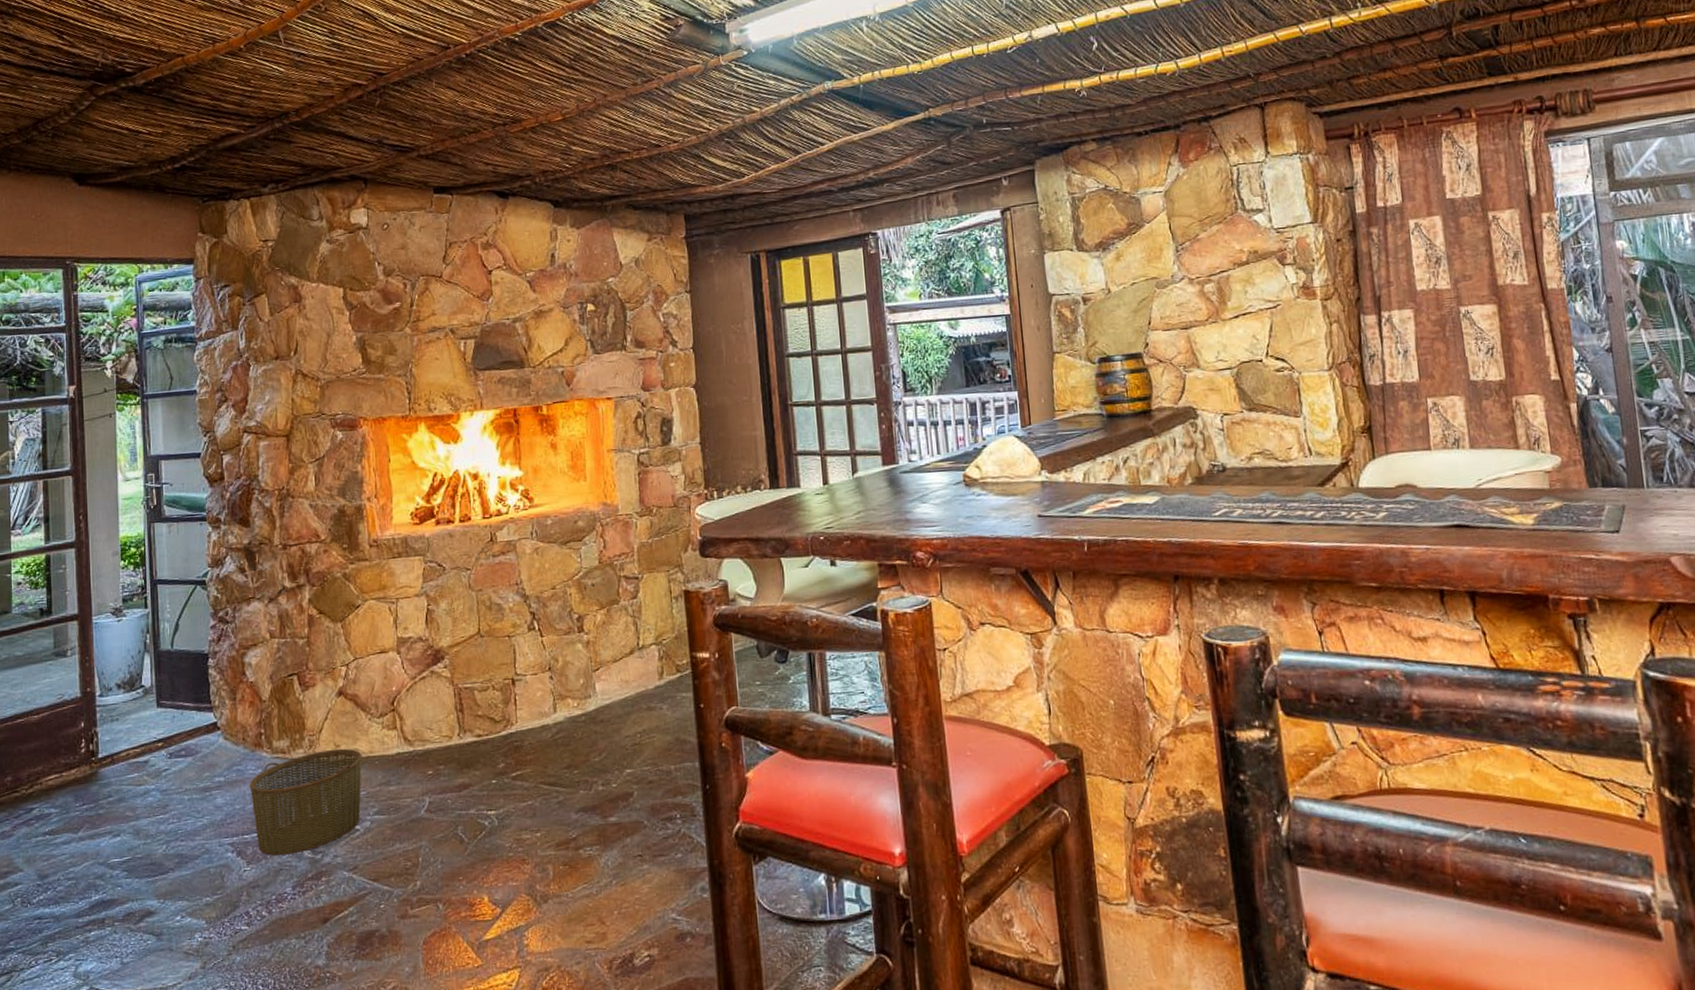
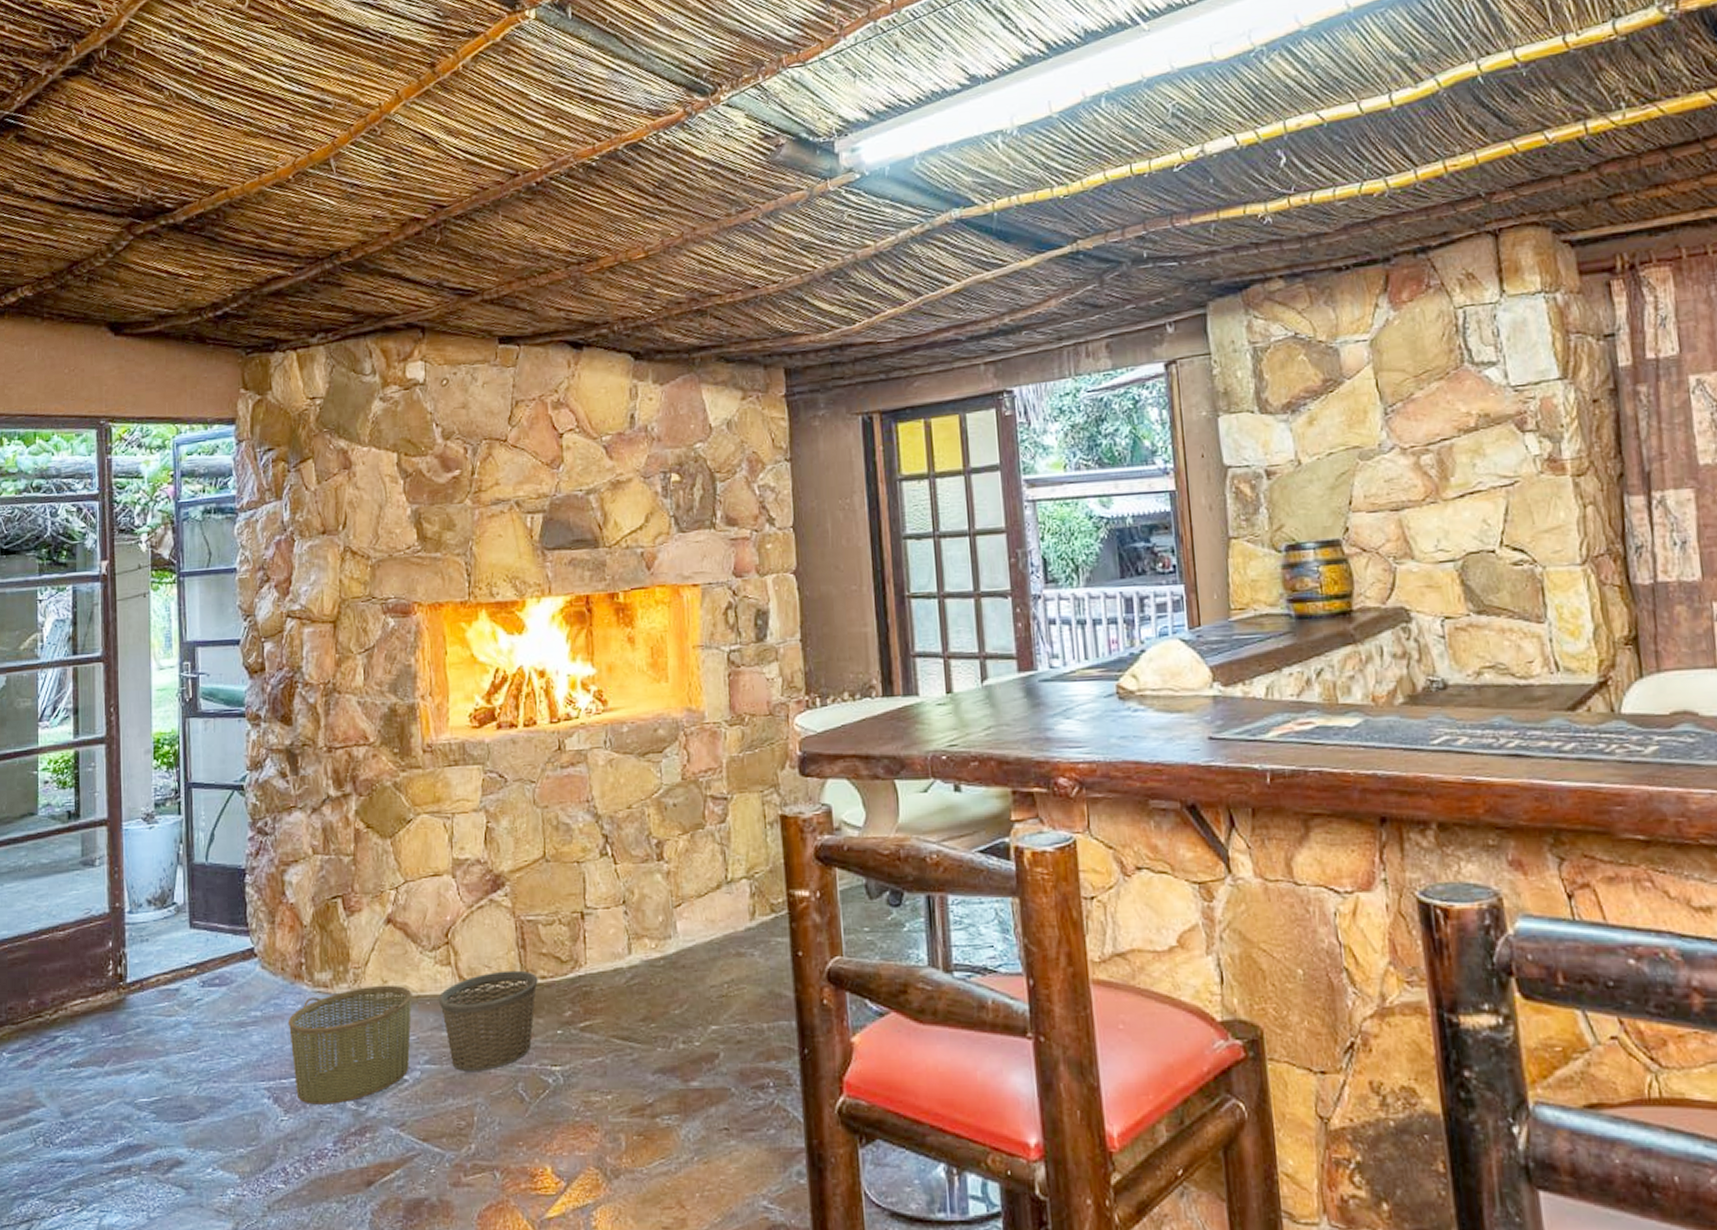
basket: none [385,730,475,819] -> present [438,970,538,1071]

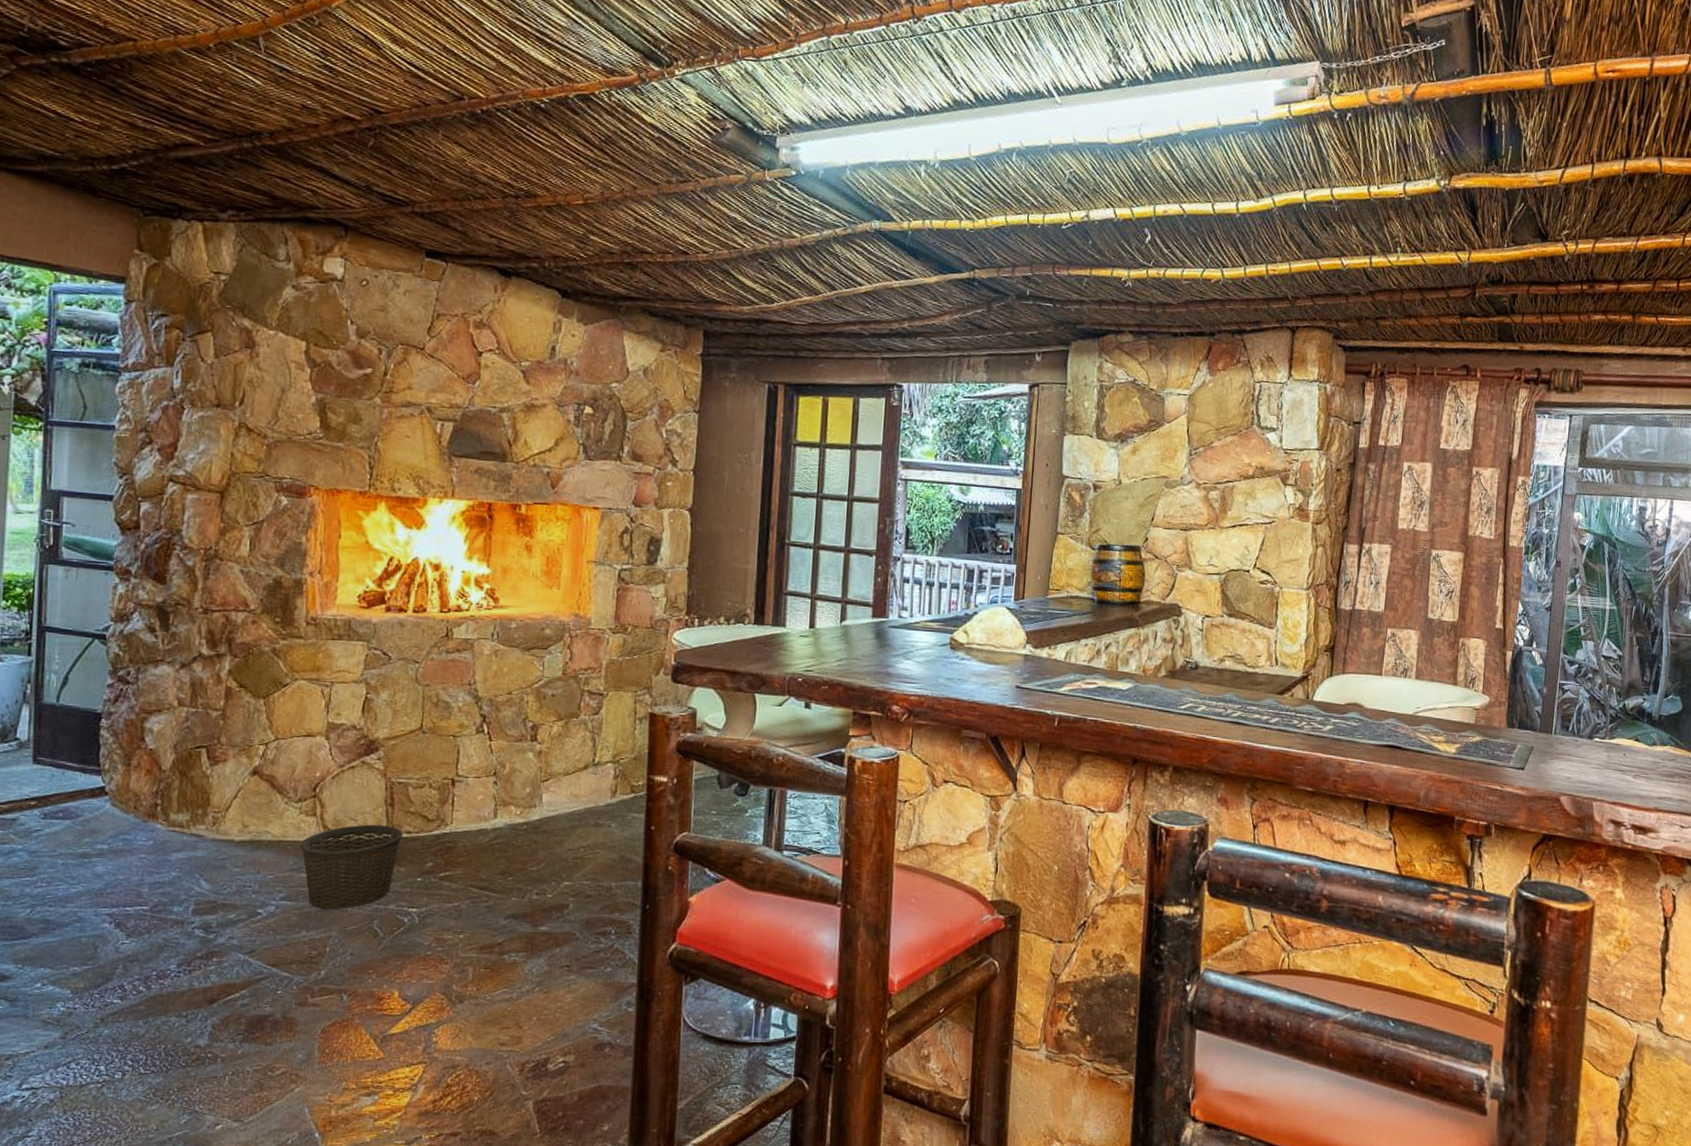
basket: present [288,985,412,1105] -> none [137,829,274,931]

